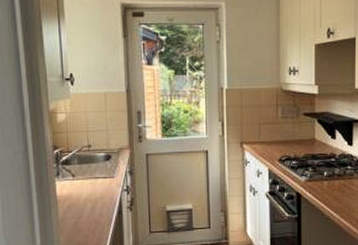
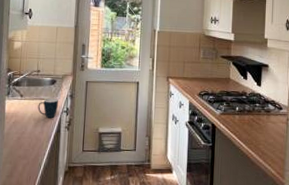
mug: none [93,176,117,198] -> present [38,98,59,118]

